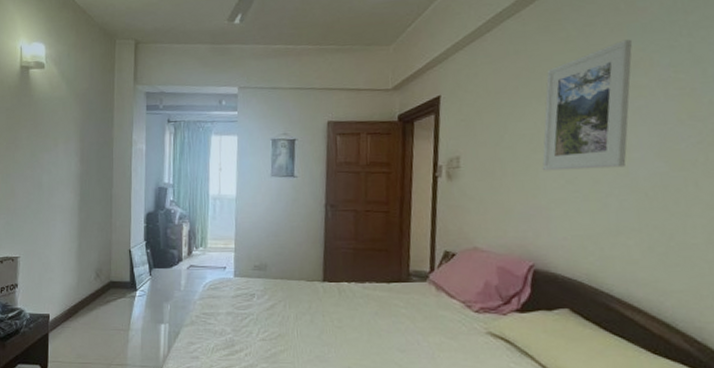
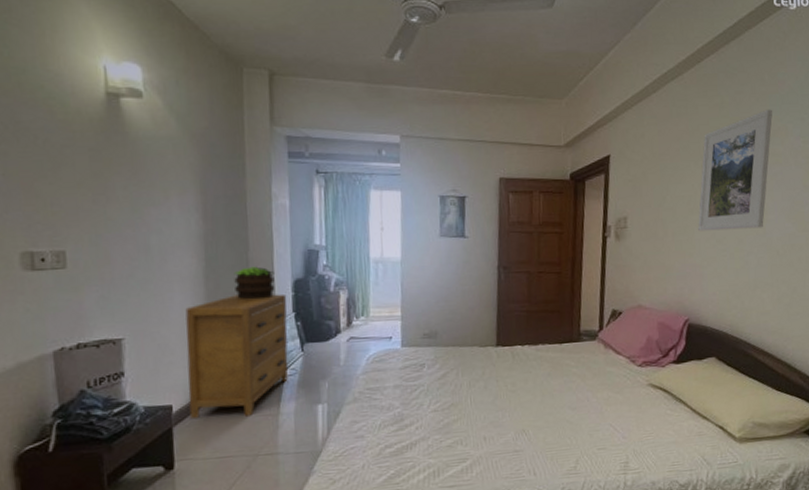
dresser: none [62,224,140,329] -> present [185,294,288,420]
potted plant: none [100,201,131,229] -> present [234,266,275,300]

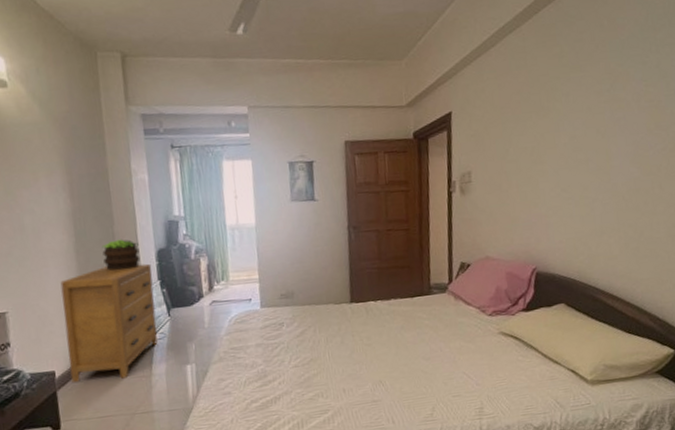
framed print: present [698,109,773,232] -> none [542,55,614,182]

